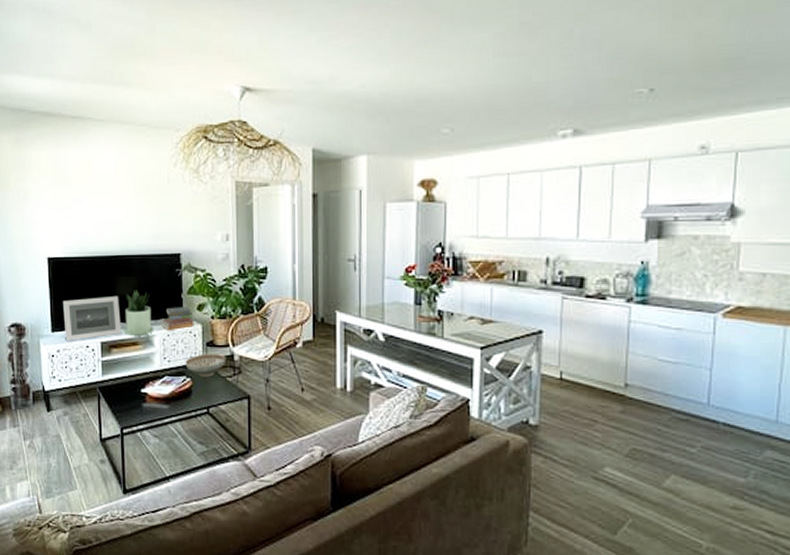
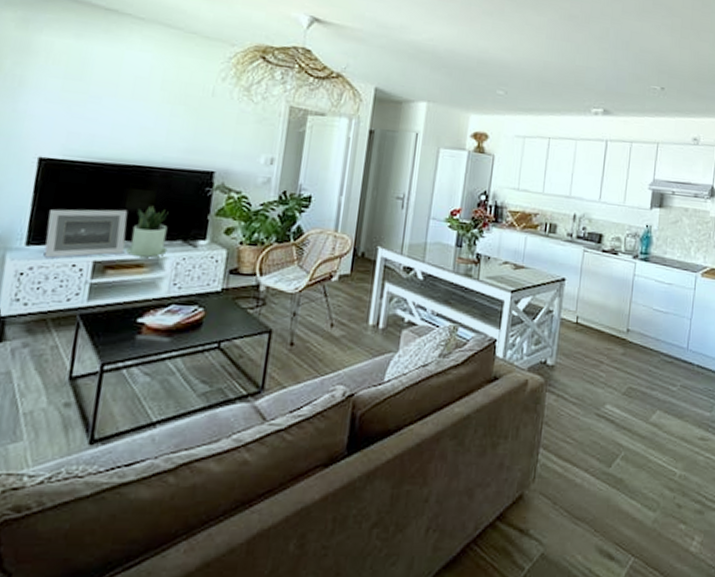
books: present [161,306,194,332] -> none [176,228,219,255]
decorative bowl: present [185,354,227,377] -> none [199,282,251,308]

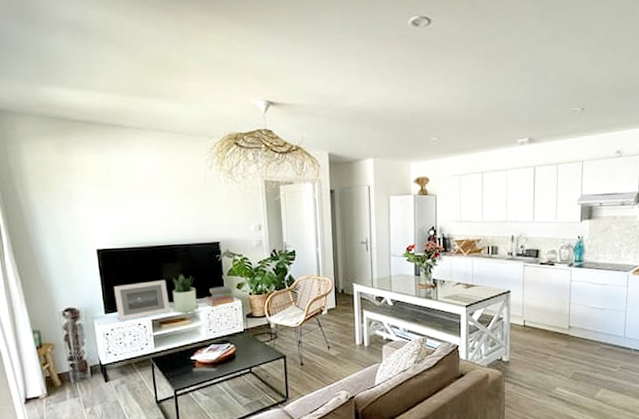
books: none [176,228,219,255] -> present [205,285,235,308]

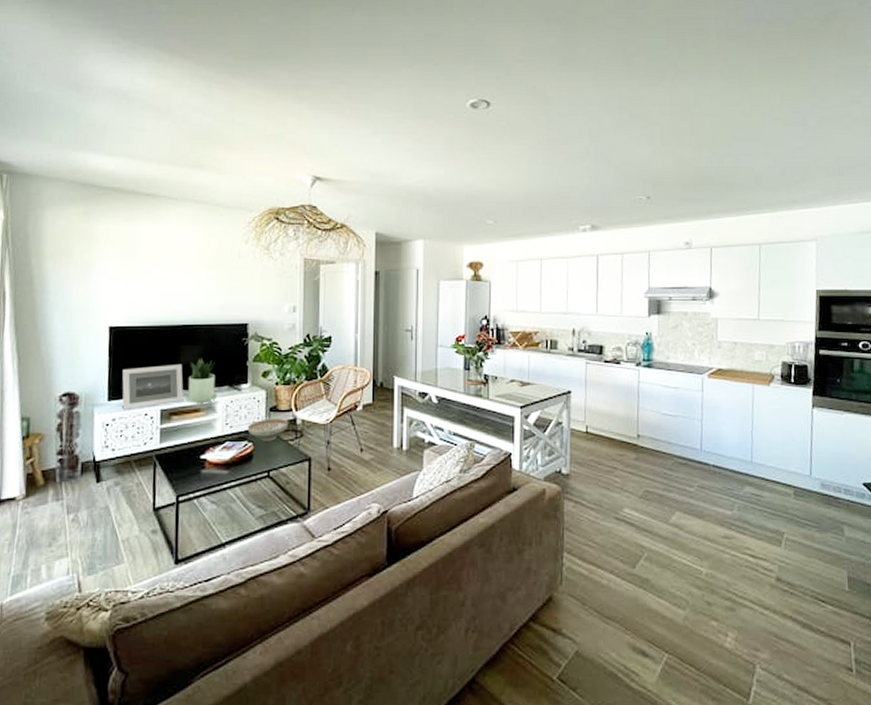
books: present [205,285,235,308] -> none [225,373,258,398]
decorative bowl: none [228,323,264,343] -> present [247,419,289,441]

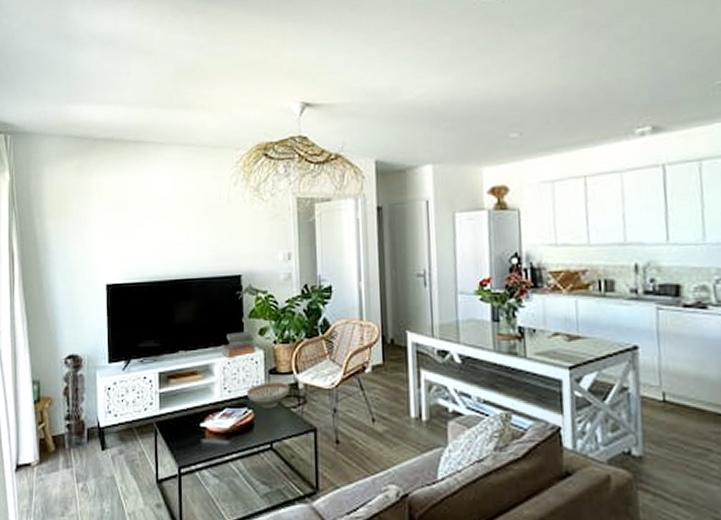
picture frame: present [122,363,184,410] -> none [121,322,180,373]
planter: present [185,358,218,402] -> none [182,315,214,364]
books: none [225,373,258,398] -> present [221,330,256,359]

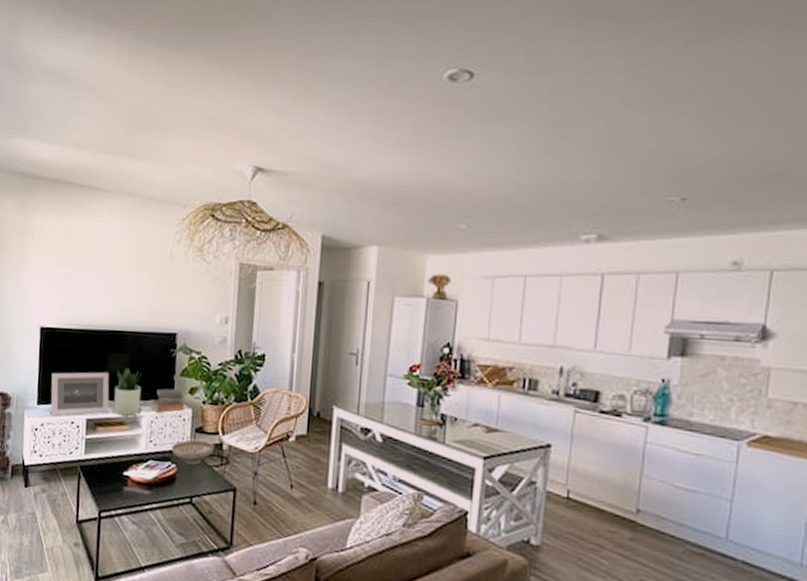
picture frame: none [121,322,180,373] -> present [50,371,110,416]
planter: none [182,315,214,364] -> present [111,367,143,416]

